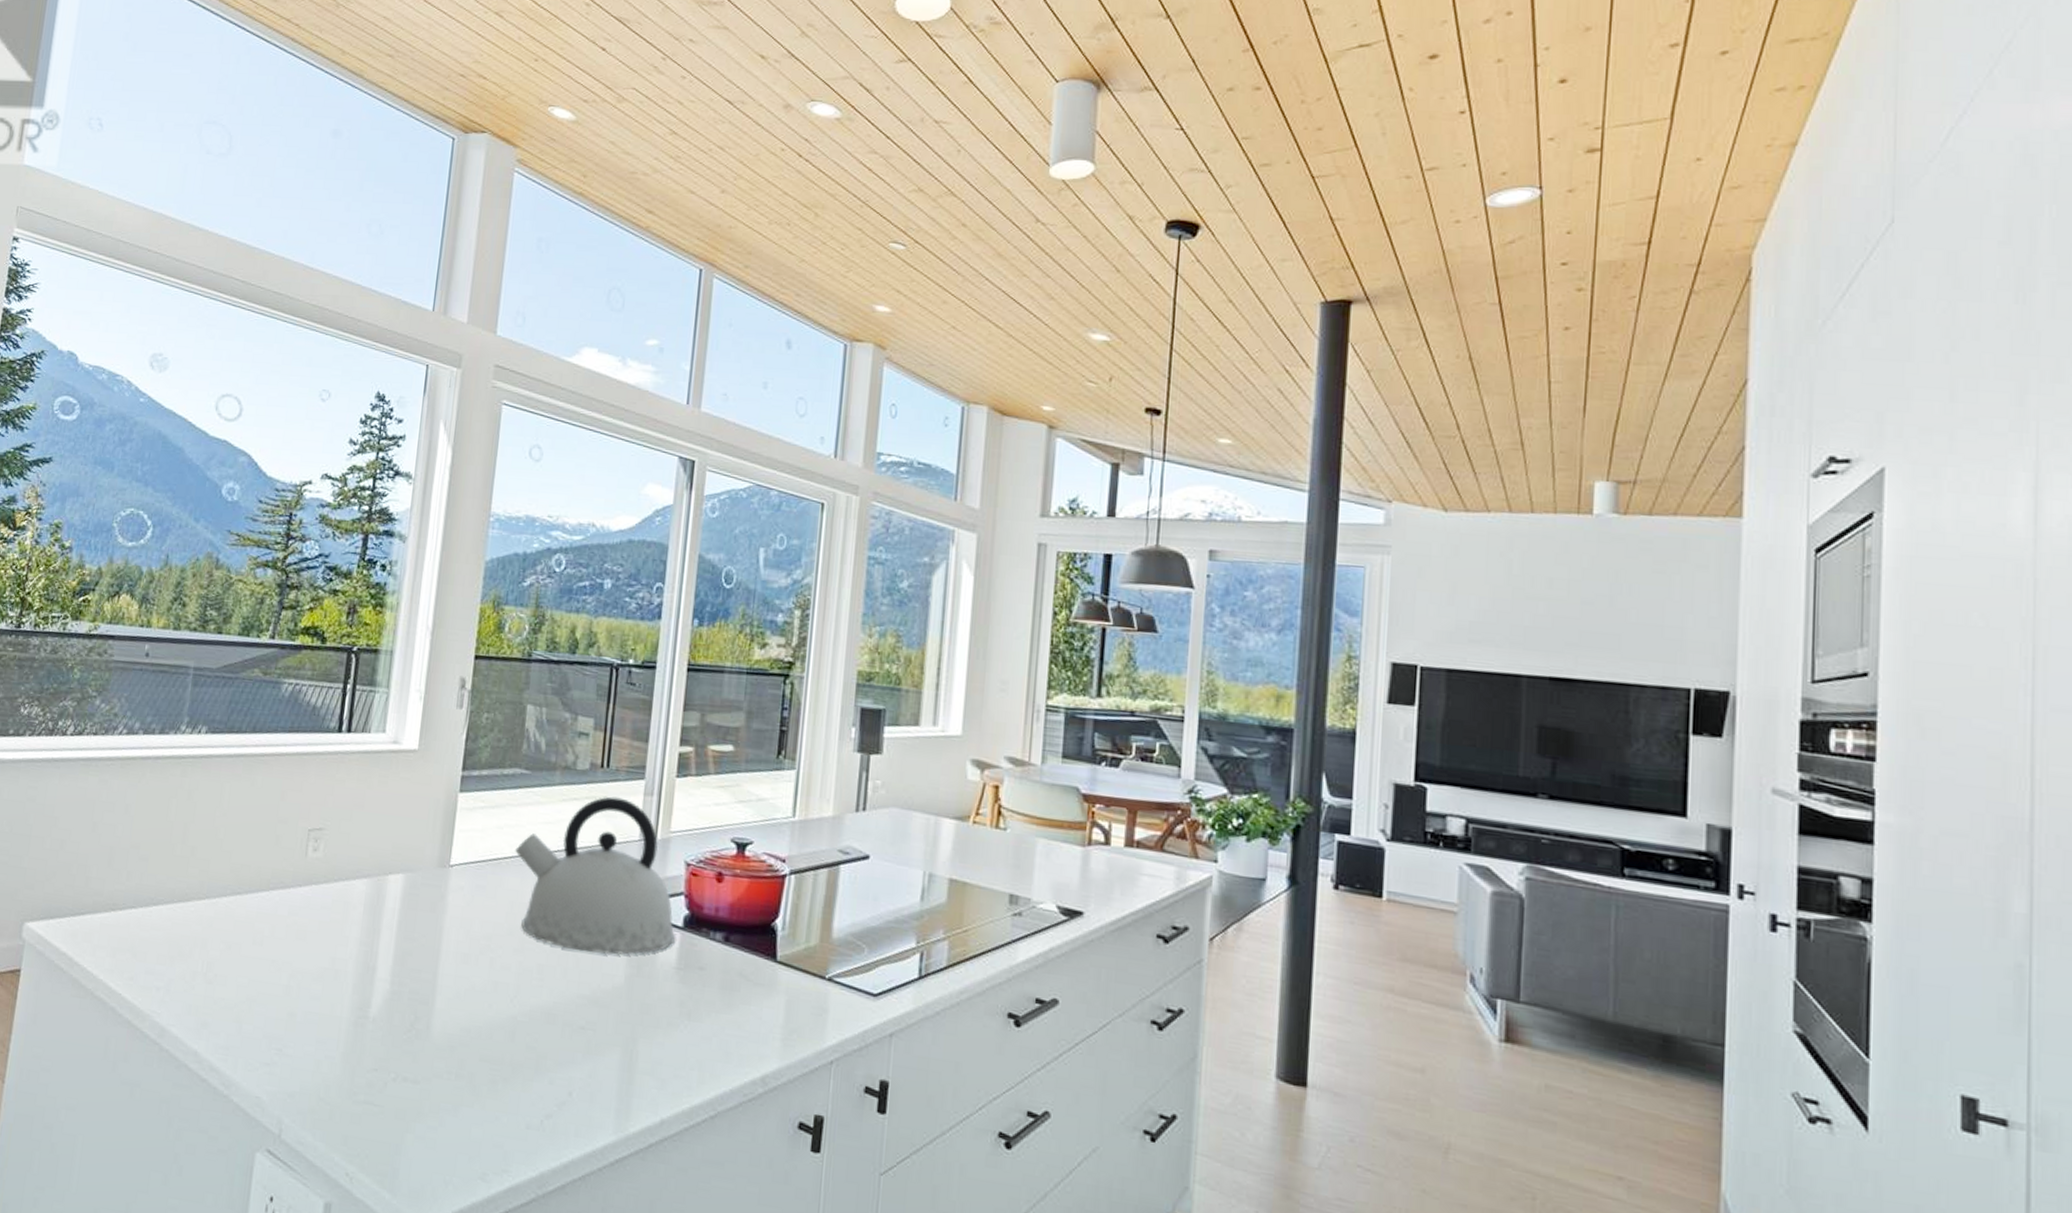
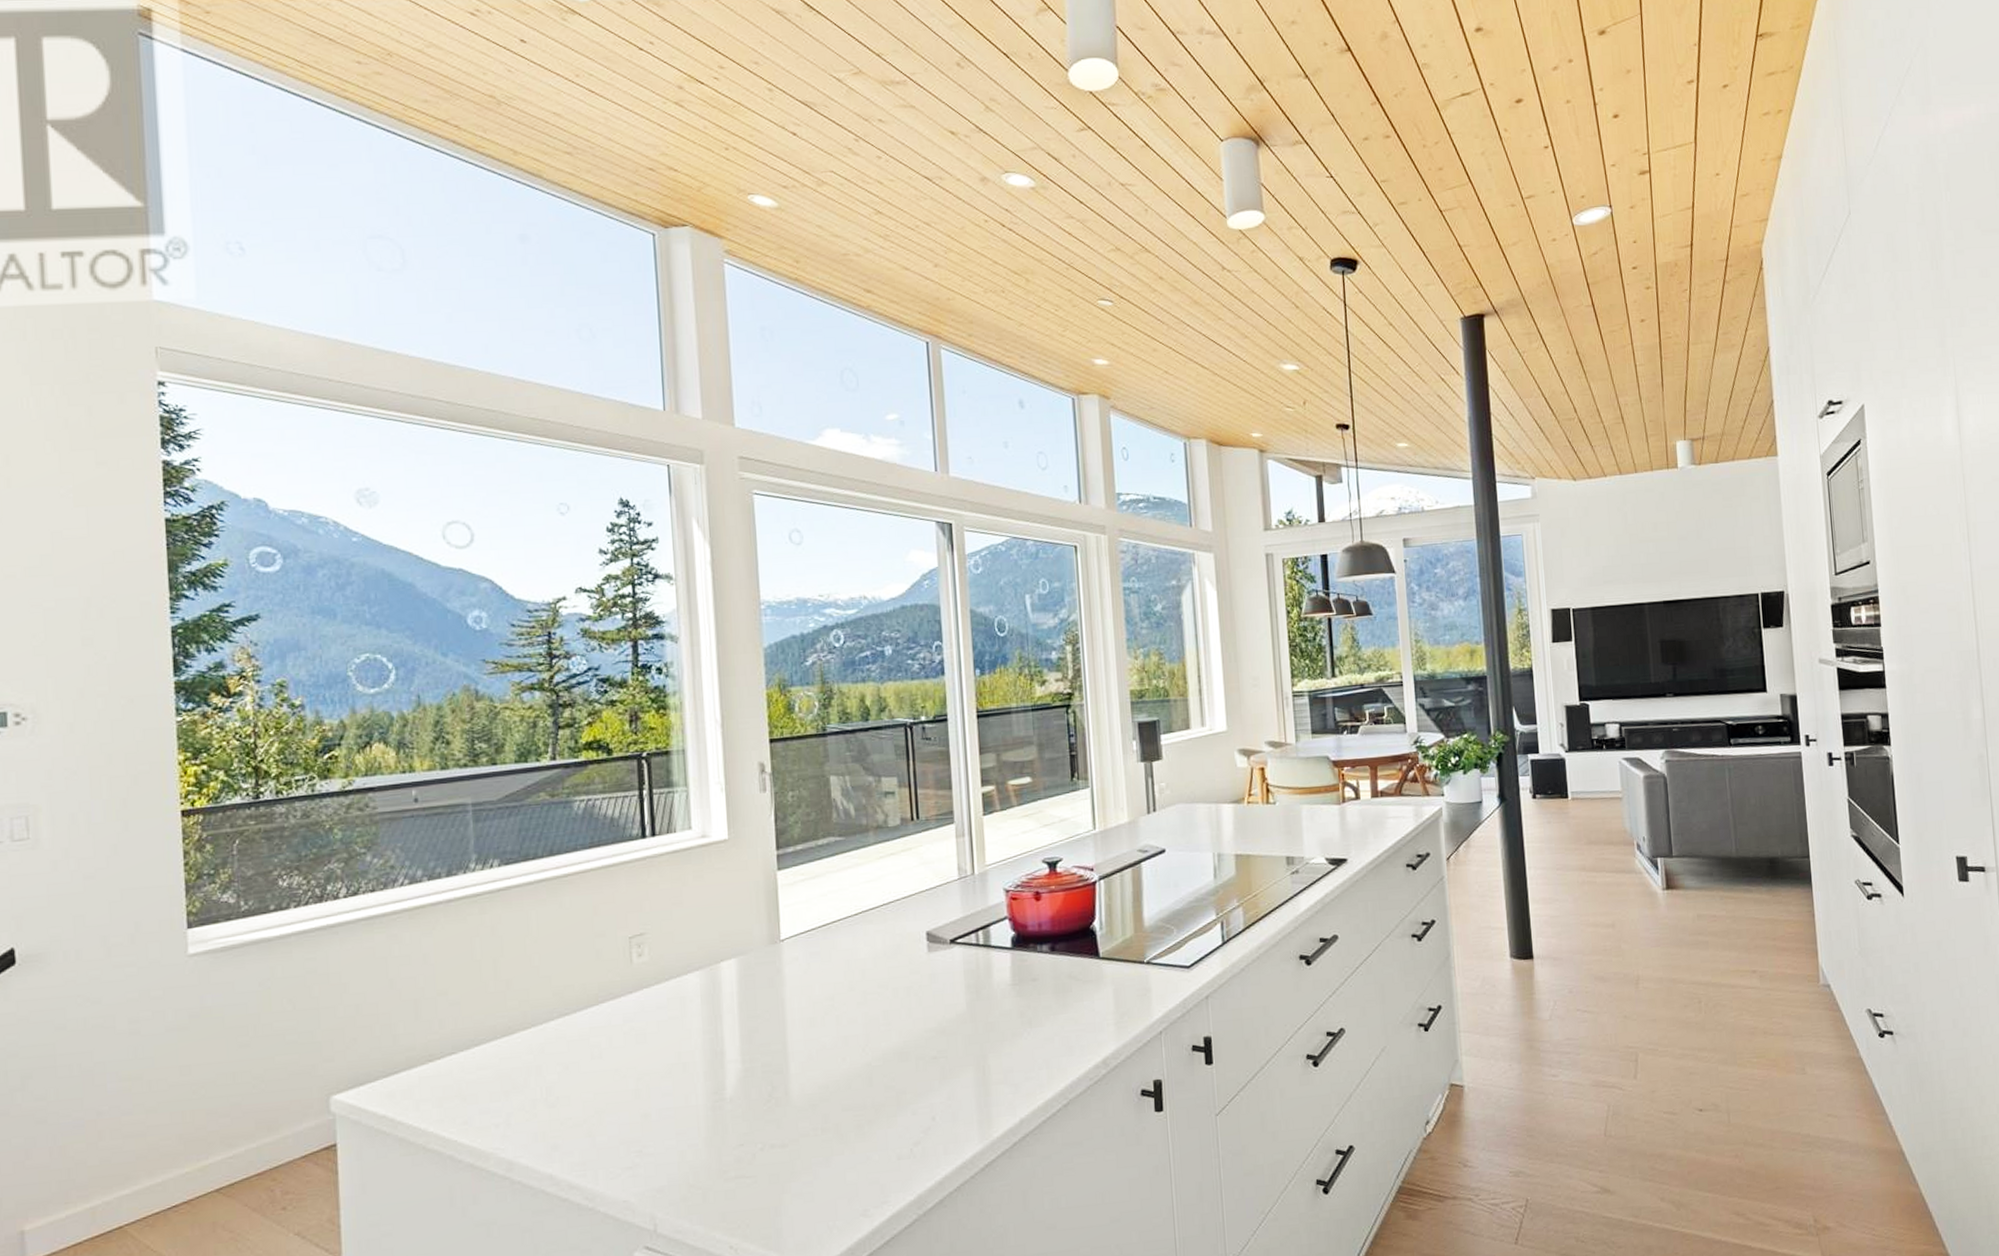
kettle: present [515,796,675,955] -> none [842,844,1006,992]

